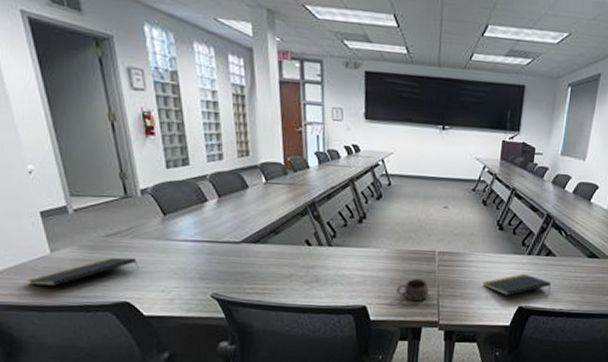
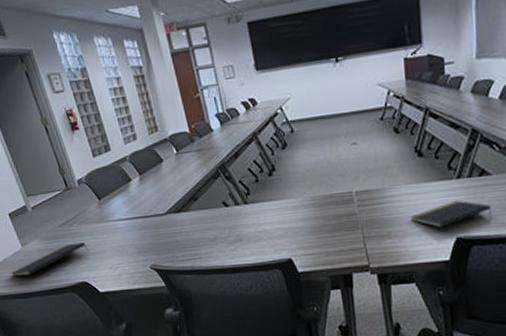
cup: present [396,279,429,302] -> none [318,223,353,248]

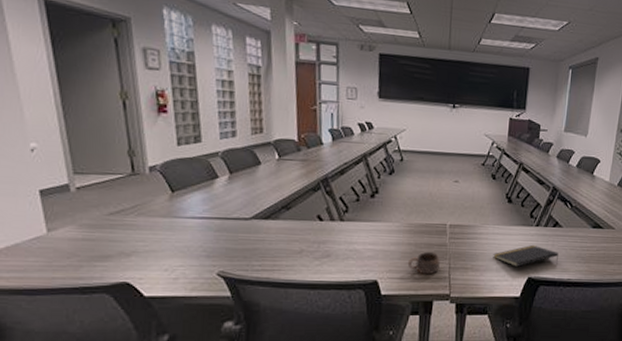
notepad: present [10,242,88,276] -> none [19,236,142,267]
cup: none [318,223,353,248] -> present [407,252,440,275]

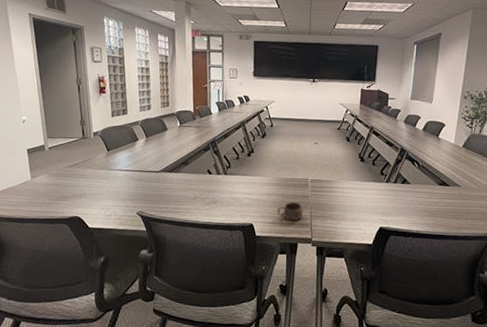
notepad: present [493,244,559,267] -> none [348,198,407,218]

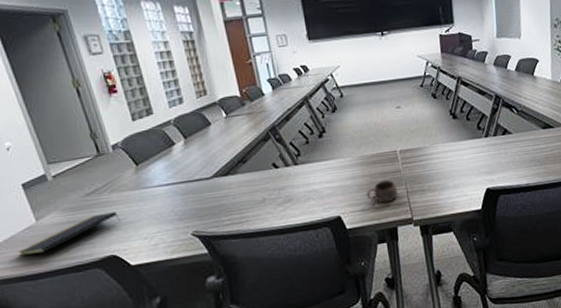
notepad: none [14,182,88,204] -> present [18,212,120,256]

